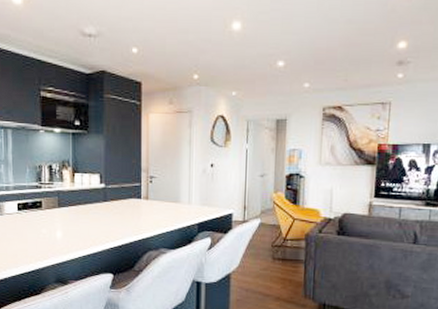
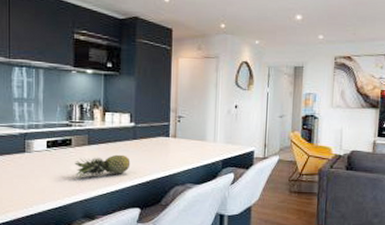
fruit: none [45,217,102,243] -> present [74,154,131,179]

